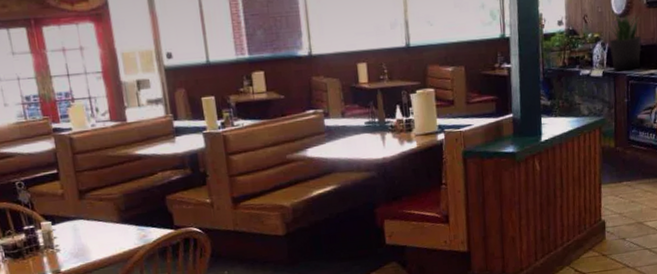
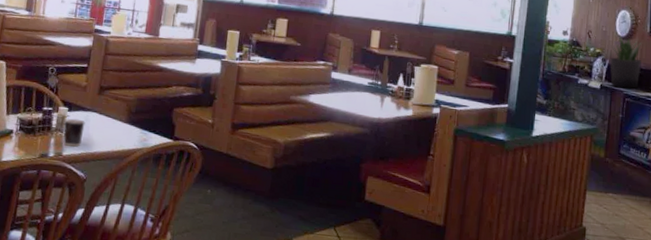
mug: none [51,230,77,263] -> present [63,118,85,147]

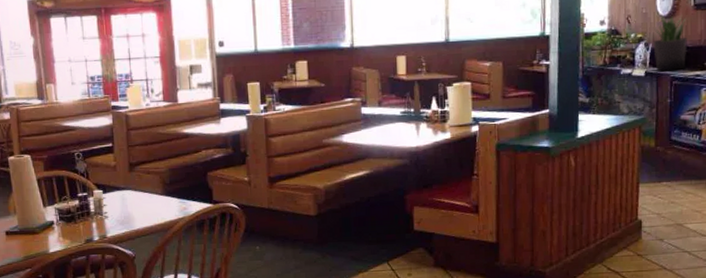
mug: present [63,118,85,147] -> none [101,199,123,229]

